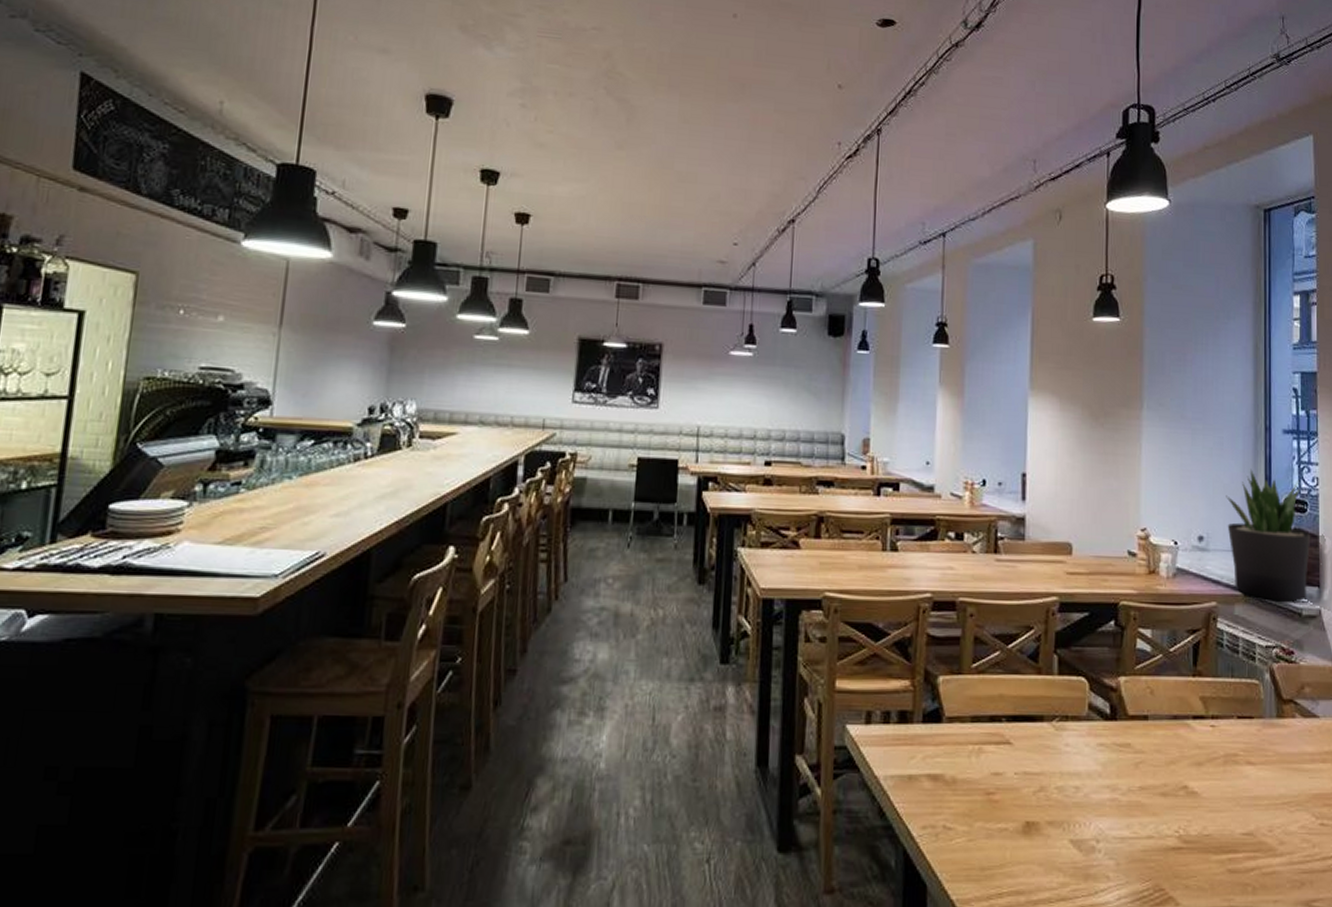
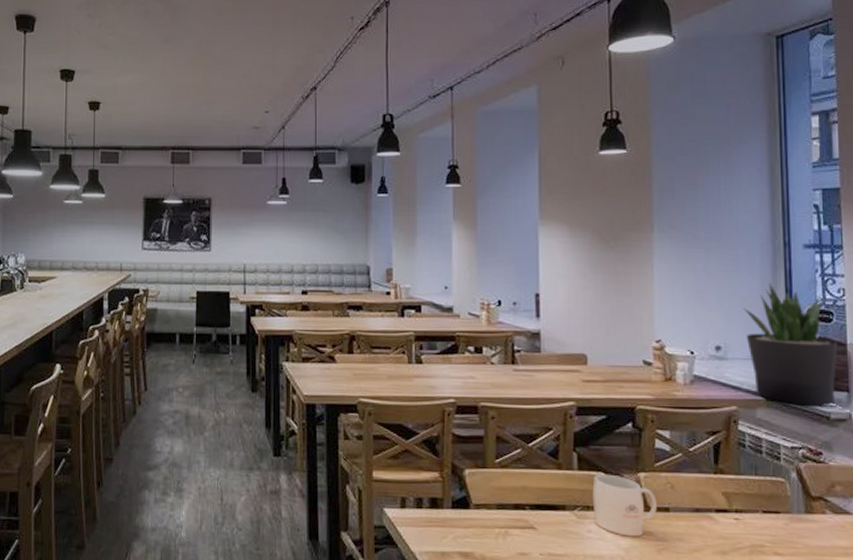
mug: none [1071,678,1136,750] -> present [592,473,657,537]

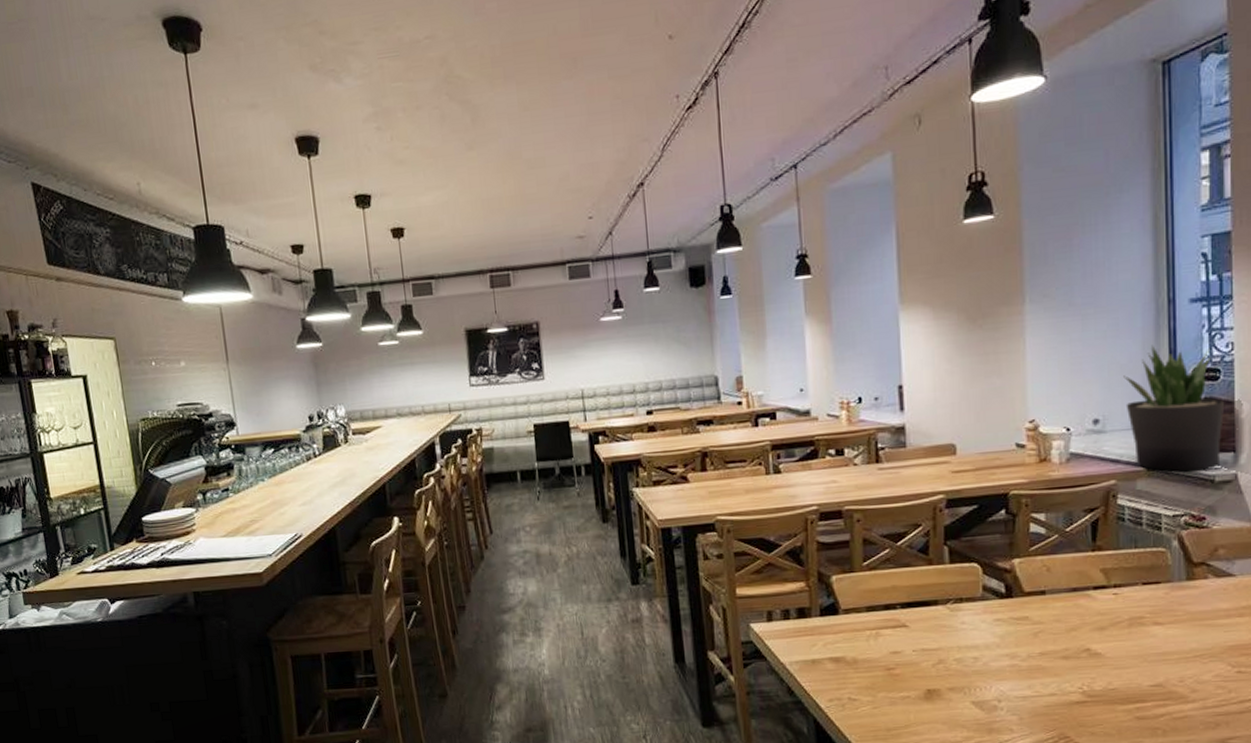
mug: present [592,473,657,537] -> none [965,563,1032,624]

